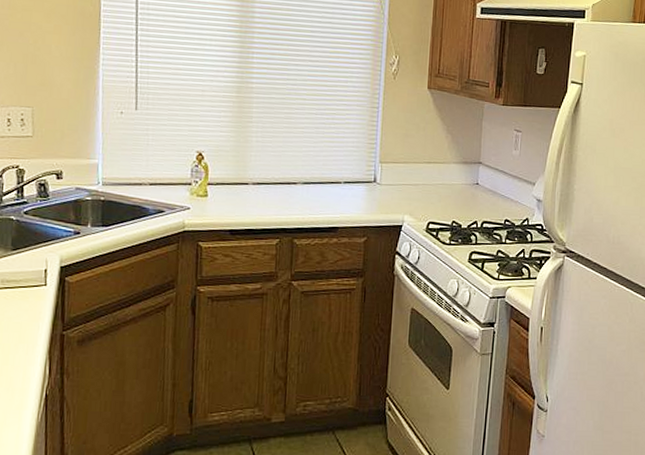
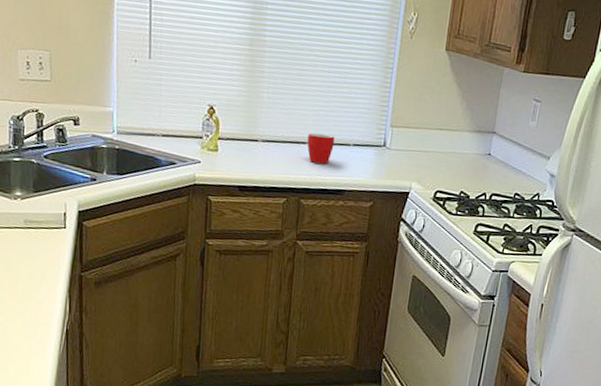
mug: none [298,173,325,203] -> present [307,132,335,164]

